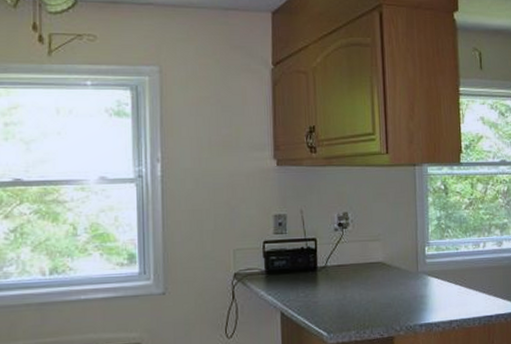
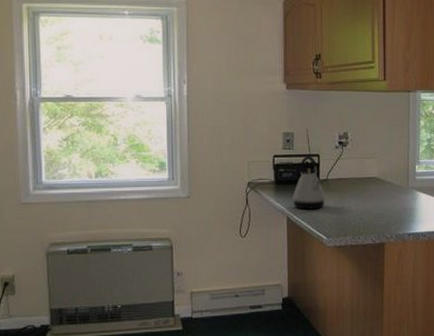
kettle: none [286,241,325,302] -> present [292,156,325,210]

